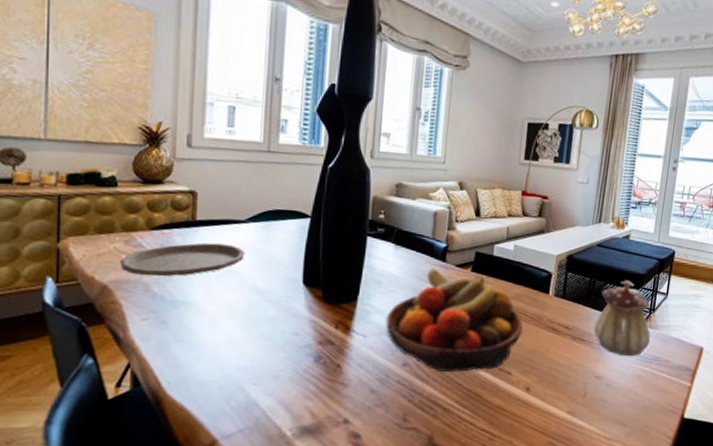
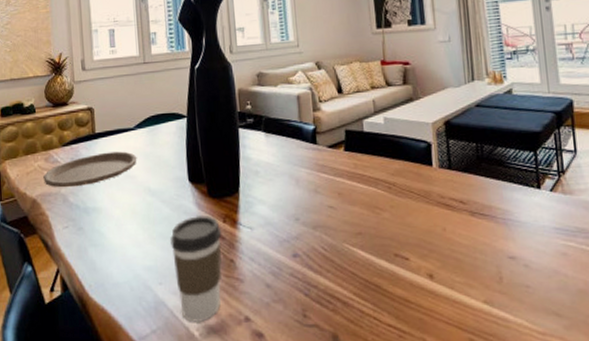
coffee cup: none [272,319,332,423] -> present [170,216,222,322]
fruit bowl: present [386,267,523,373] -> none [269,151,412,262]
teapot: present [593,280,651,357] -> none [492,141,568,230]

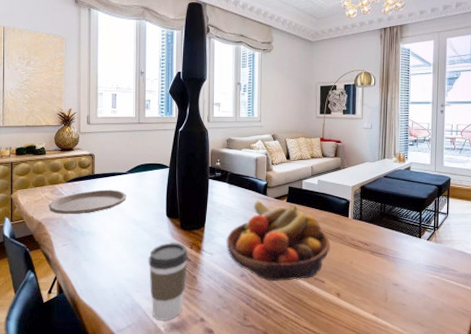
fruit bowl: none [269,151,412,262] -> present [226,200,330,282]

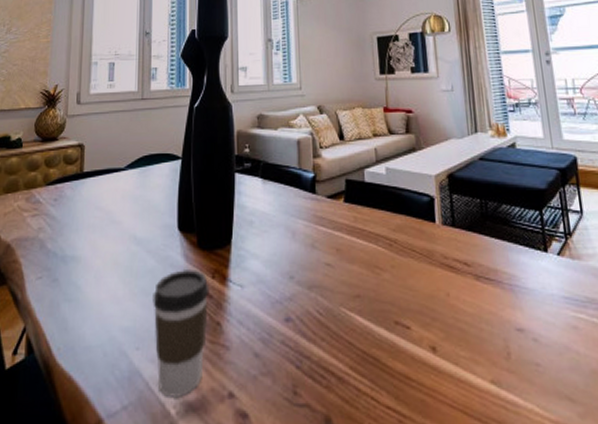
plate: present [49,189,127,215] -> none [21,193,125,232]
fruit bowl: present [226,200,330,282] -> none [262,201,414,329]

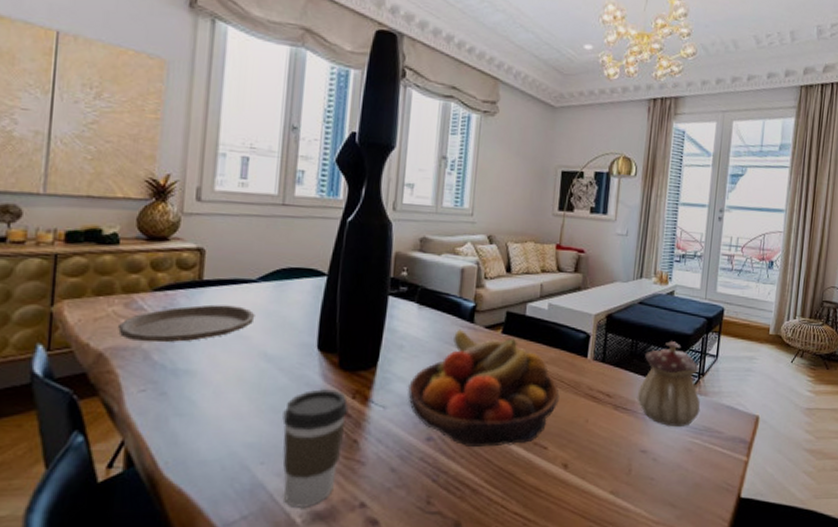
plate: none [21,193,125,232] -> present [118,304,255,343]
fruit bowl: none [262,201,414,329] -> present [408,329,559,448]
teapot: none [498,198,577,300] -> present [637,341,701,428]

